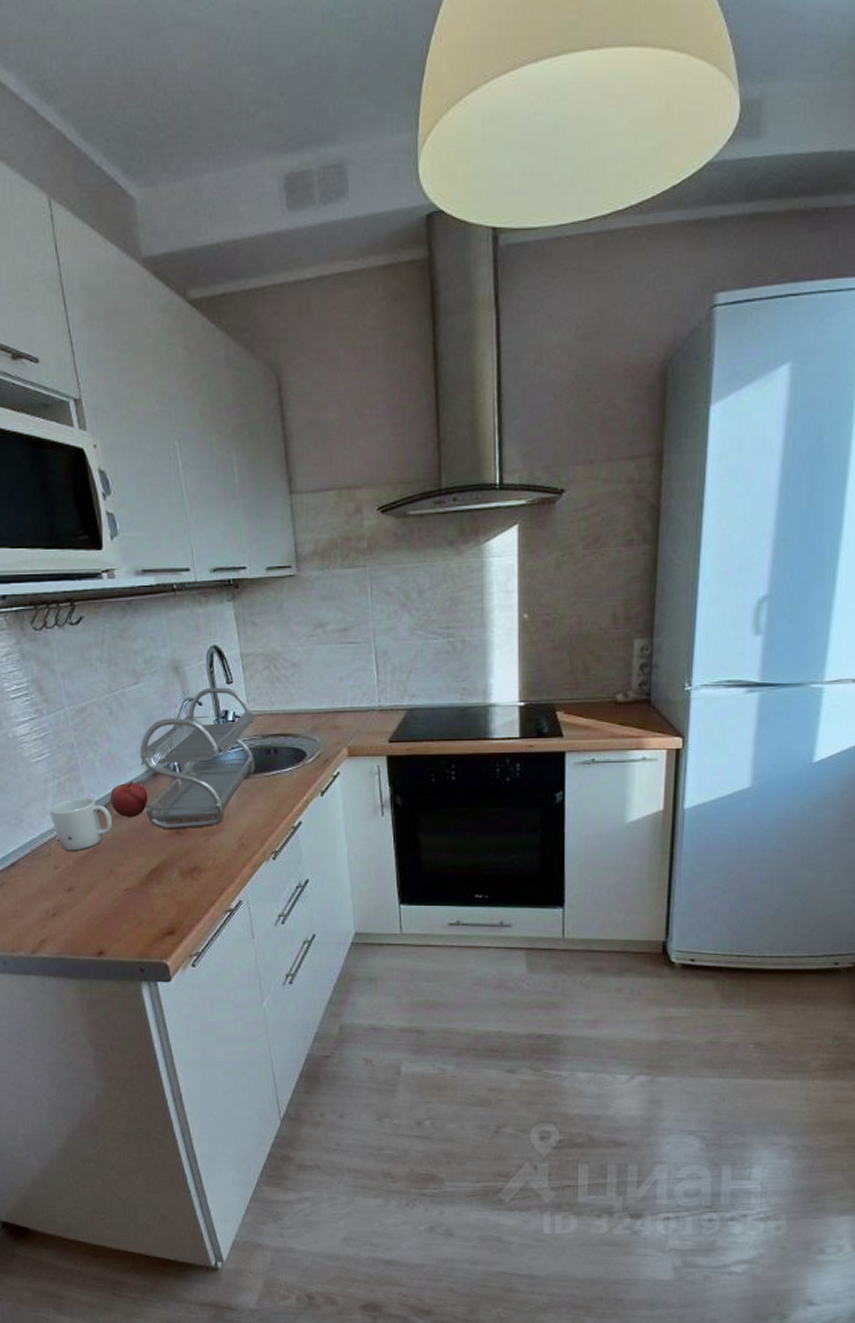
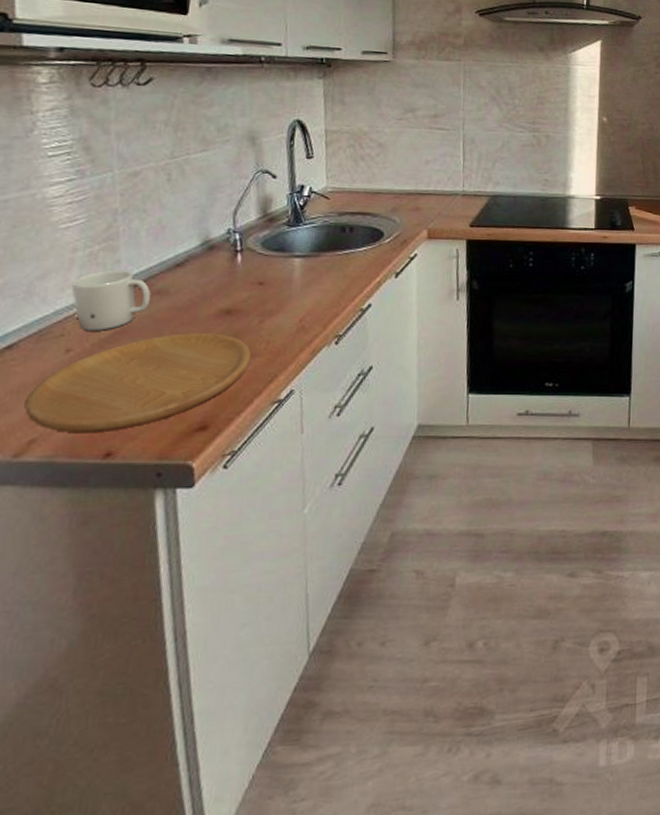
cutting board: none [33,851,203,936] -> present [25,333,252,434]
fruit: present [110,780,148,817] -> none [152,253,200,294]
dish rack: present [139,687,256,830] -> none [194,160,334,310]

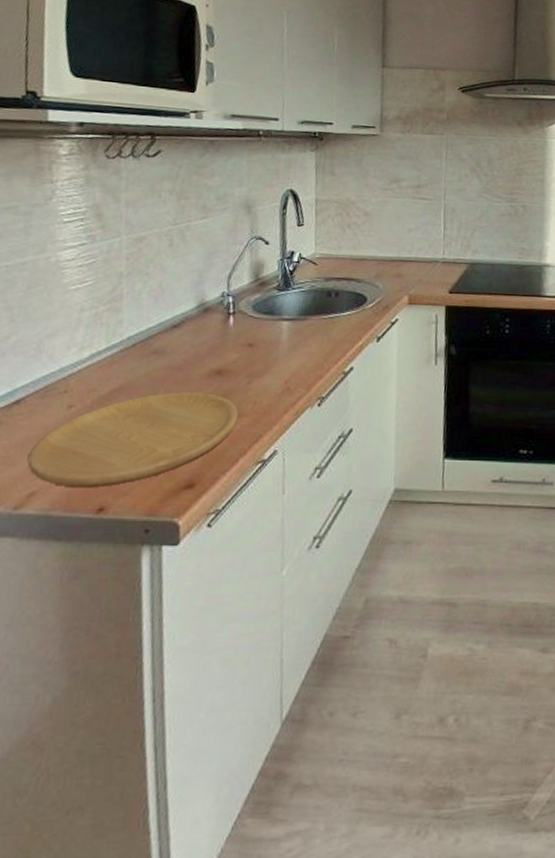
mug: present [71,269,151,331] -> none [77,329,149,388]

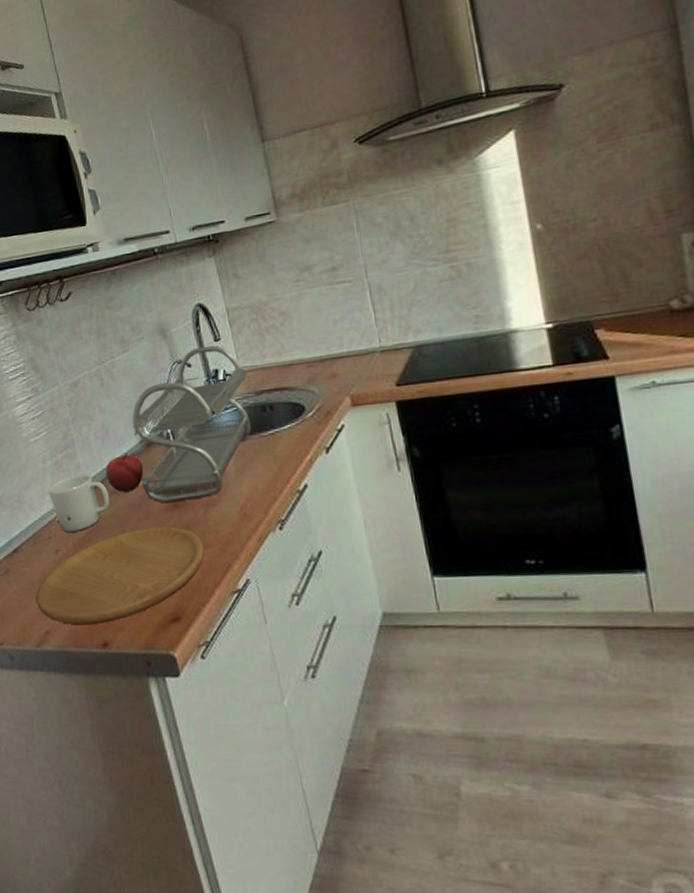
mug: none [77,329,149,388] -> present [48,473,110,532]
fruit: none [150,315,194,354] -> present [106,452,144,492]
dish rack: none [188,228,321,370] -> present [131,345,252,504]

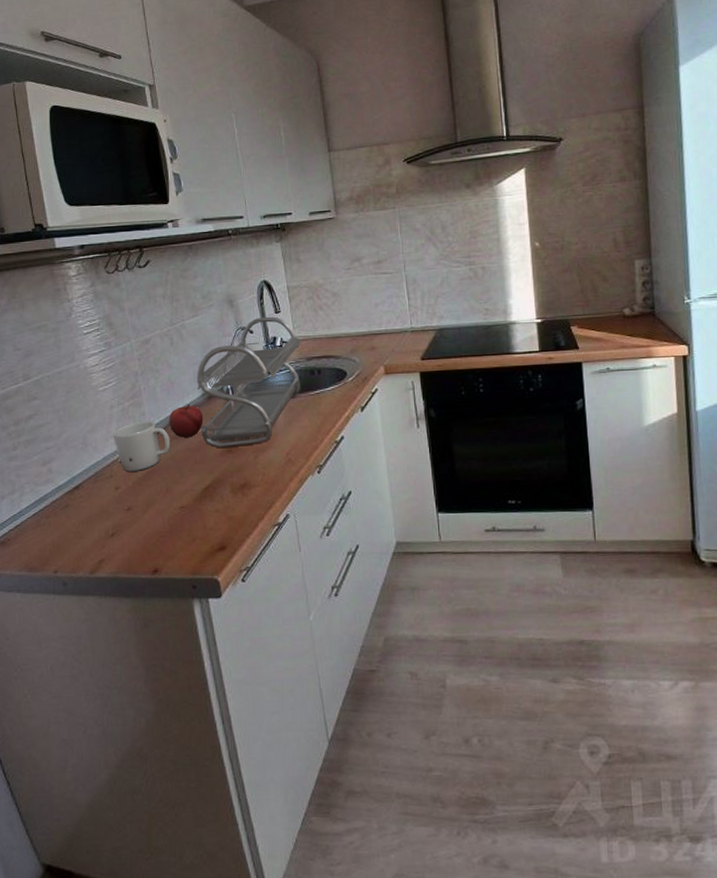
cutting board: present [36,526,205,626] -> none [94,469,253,555]

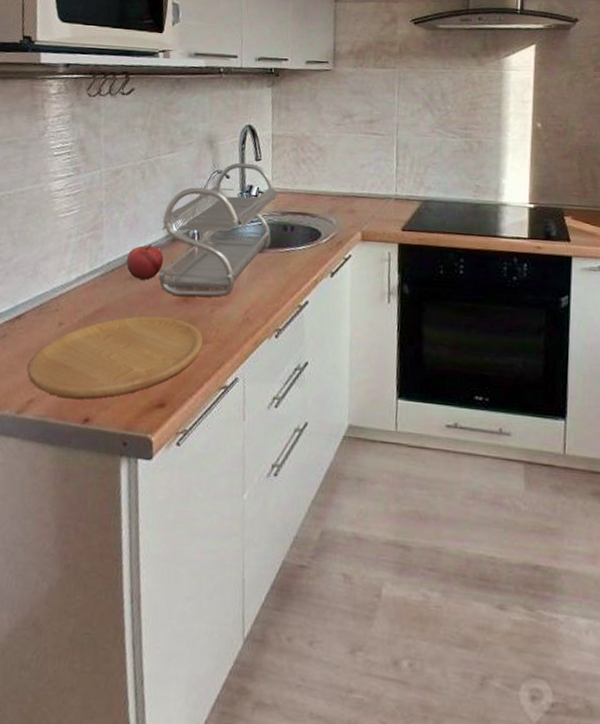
cutting board: none [94,469,253,555] -> present [27,316,204,400]
mug: present [113,420,171,472] -> none [66,255,125,309]

